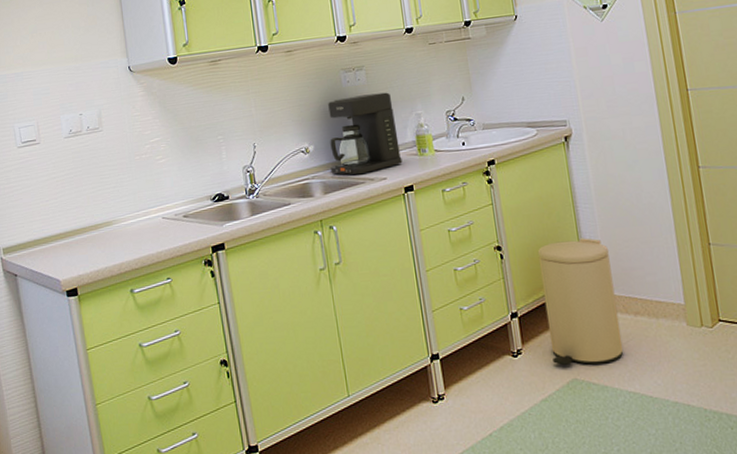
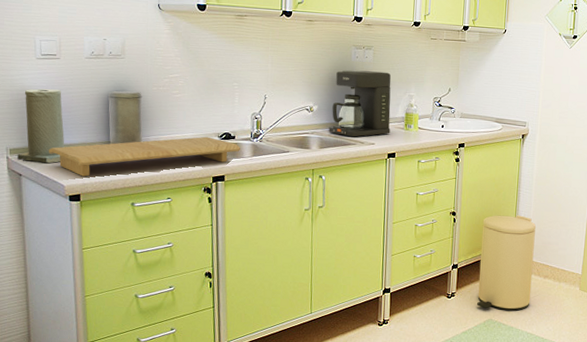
paper towel: none [10,176,56,259] -> present [17,88,65,164]
cutting board: none [39,201,237,268] -> present [48,136,240,177]
canister: none [91,164,133,227] -> present [107,90,143,145]

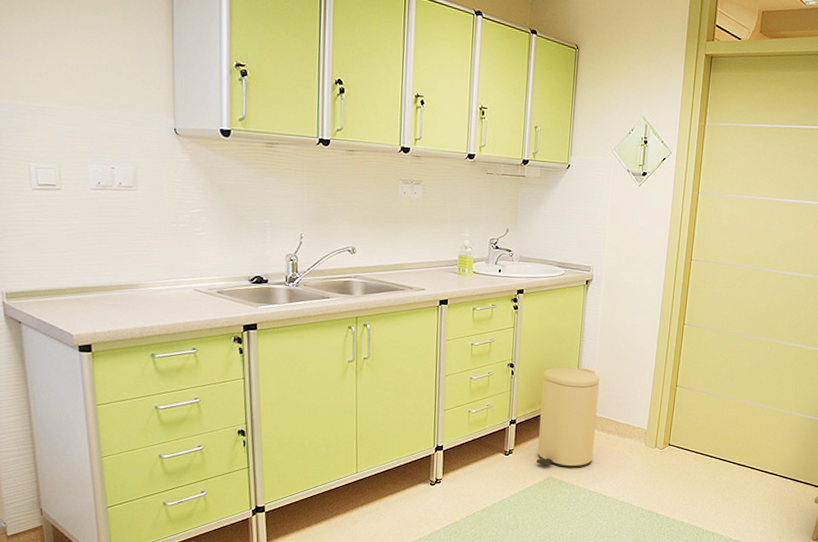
paper towel: present [17,88,65,164] -> none [15,224,71,310]
cutting board: present [48,136,240,177] -> none [51,280,274,325]
canister: present [107,90,143,145] -> none [119,227,162,289]
coffee maker: present [328,70,391,137] -> none [373,207,443,282]

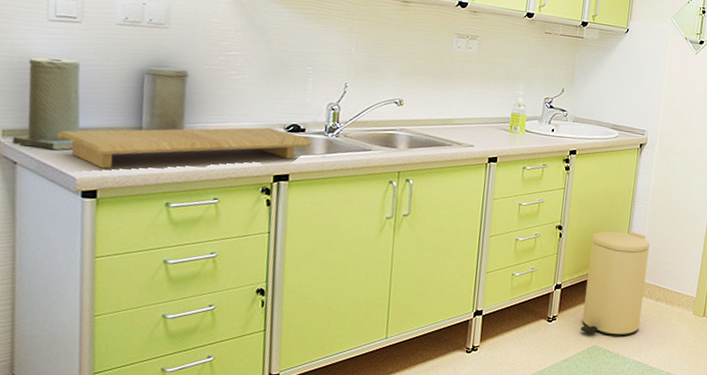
paper towel: none [15,224,71,310] -> present [12,57,81,151]
cutting board: none [51,280,274,325] -> present [56,127,311,169]
canister: none [119,227,162,289] -> present [141,66,190,132]

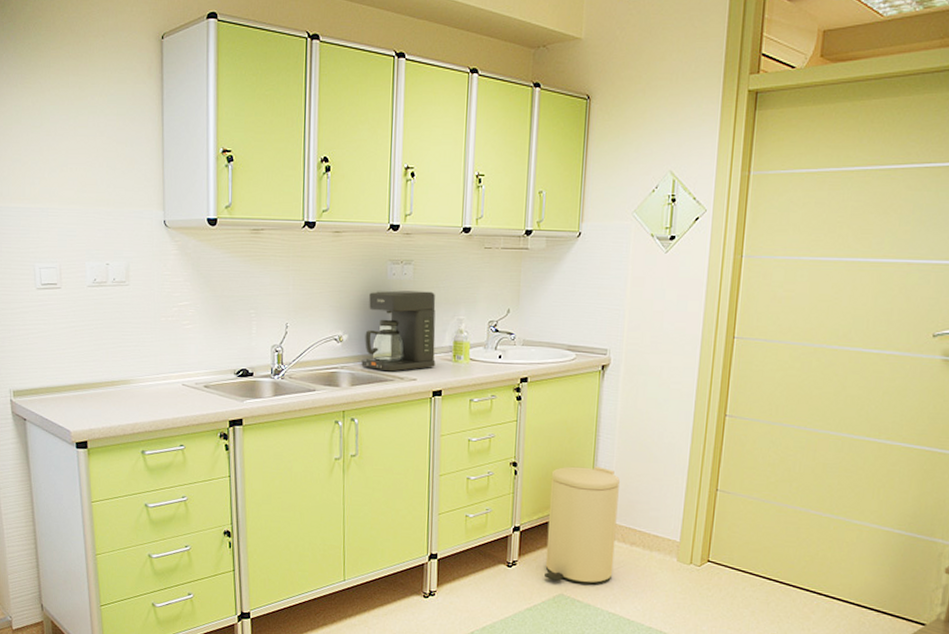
paper towel: present [12,57,81,151] -> none [21,322,69,407]
cutting board: present [56,127,311,169] -> none [52,373,259,421]
canister: present [141,66,190,132] -> none [112,322,152,385]
coffee maker: none [420,61,497,137] -> present [361,290,436,372]

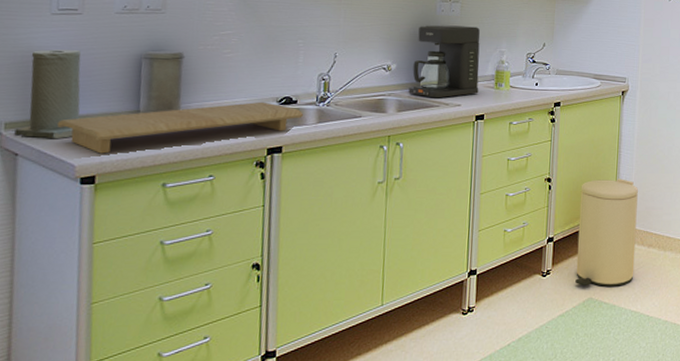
paper towel: none [21,322,69,407] -> present [14,49,81,139]
cutting board: none [52,373,259,421] -> present [56,101,303,154]
canister: none [112,322,152,385] -> present [139,50,186,114]

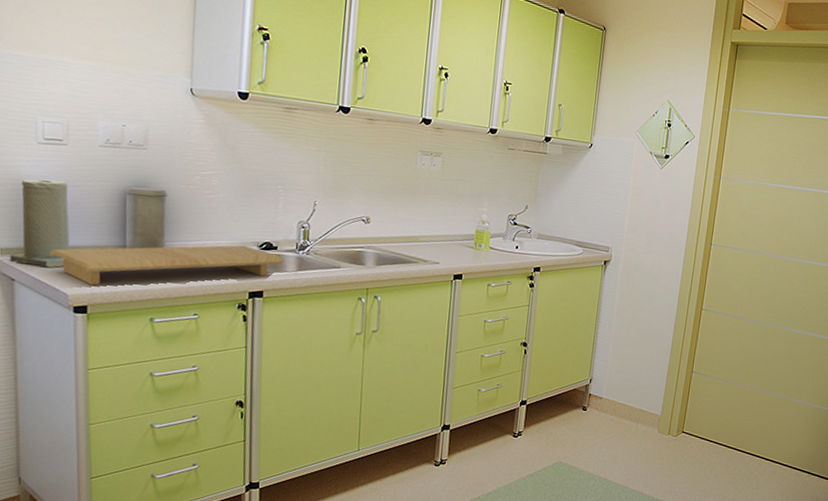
coffee maker: present [408,25,480,98] -> none [387,178,461,255]
pedal bin: present [575,179,638,288] -> none [546,347,614,454]

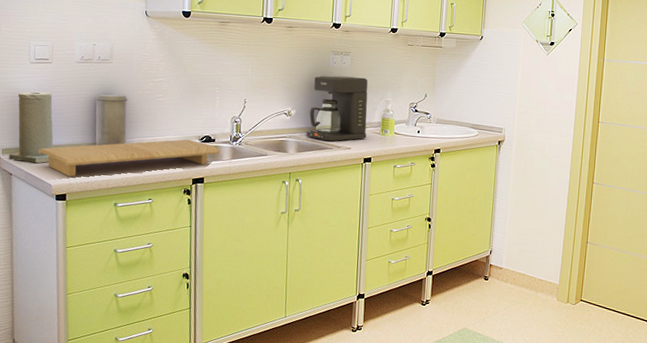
coffee maker: none [387,178,461,255] -> present [306,75,368,142]

